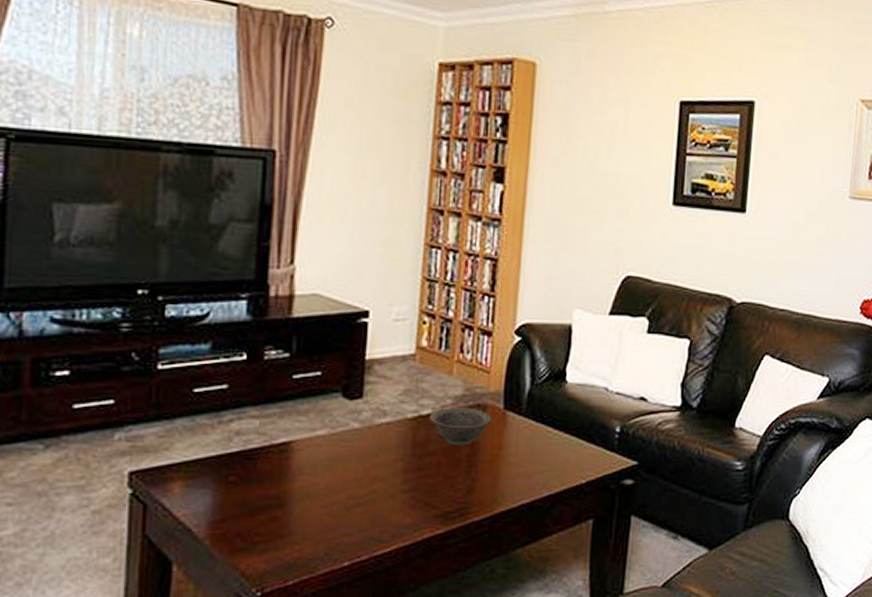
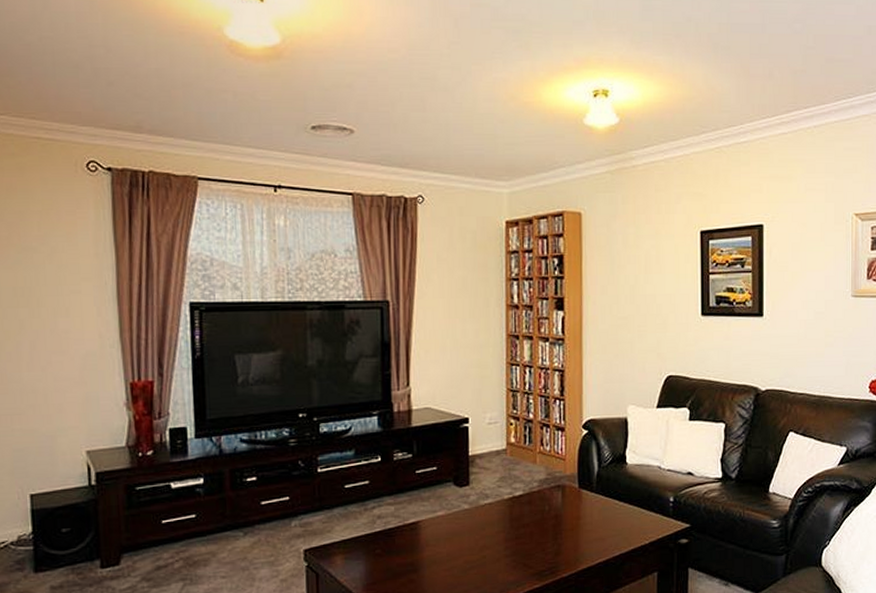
decorative bowl: present [428,408,492,446] -> none [520,488,570,519]

